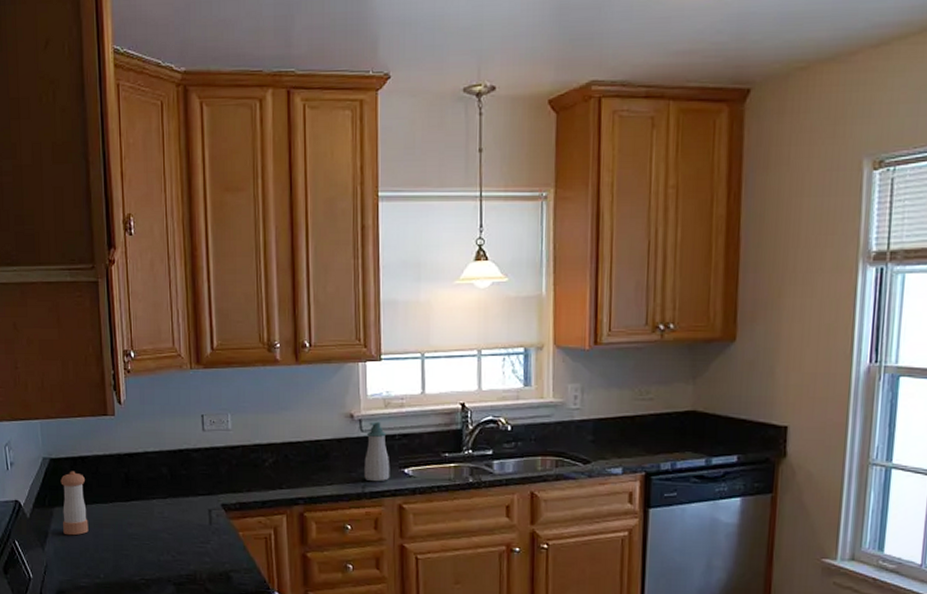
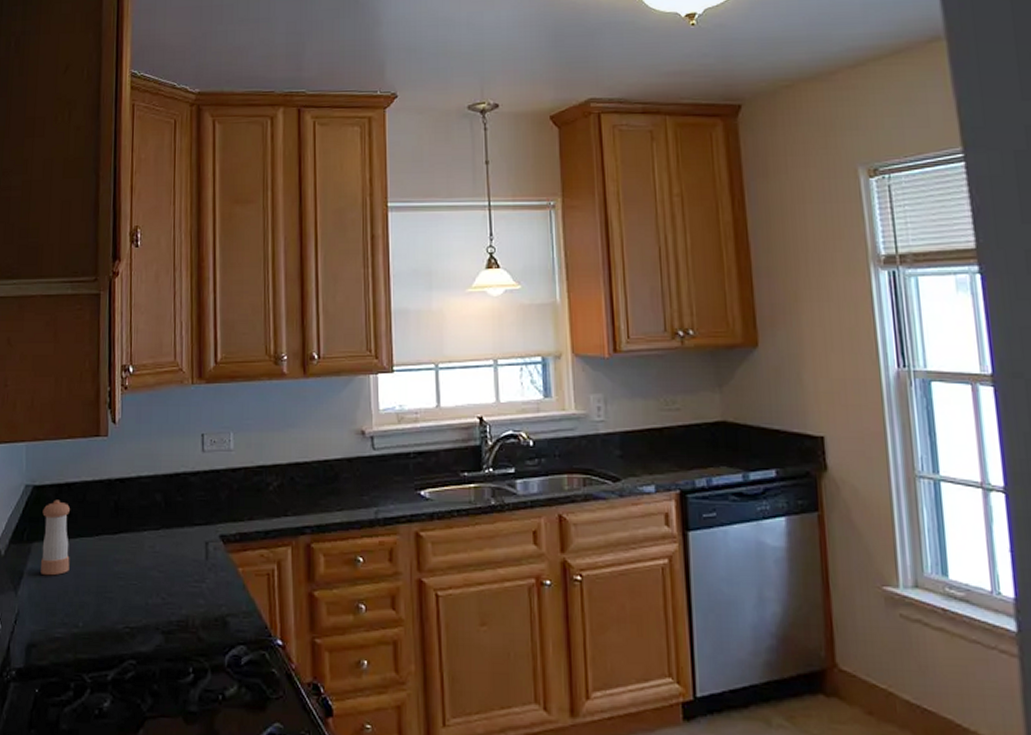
soap bottle: present [364,421,390,482] -> none [377,438,405,507]

